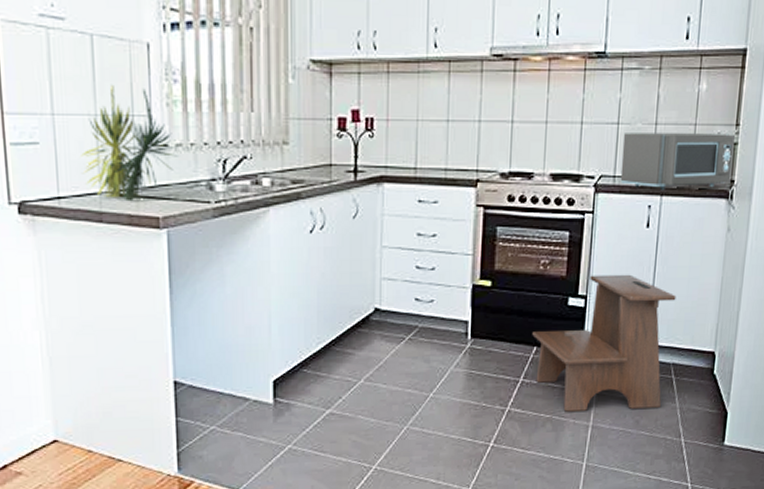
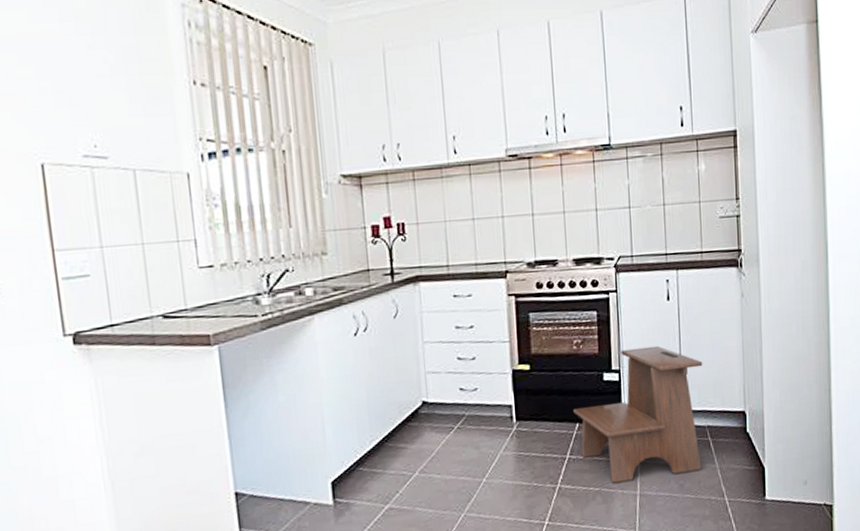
plant: present [81,84,178,202] -> none [131,214,224,323]
microwave: present [620,133,735,191] -> none [635,207,738,266]

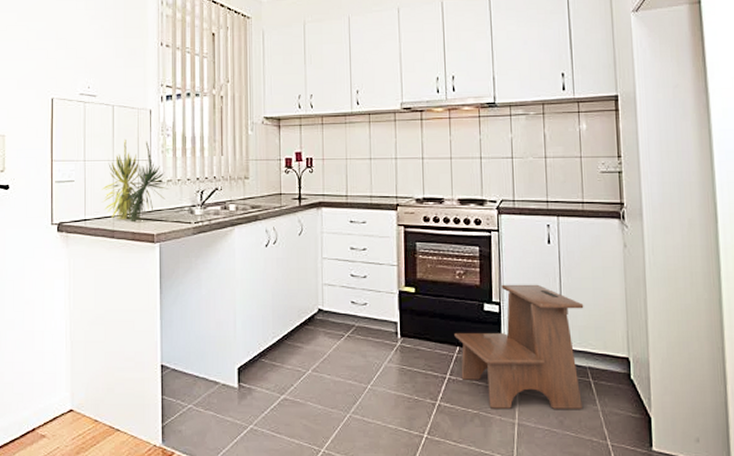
plant: none [131,214,224,323] -> present [102,139,169,223]

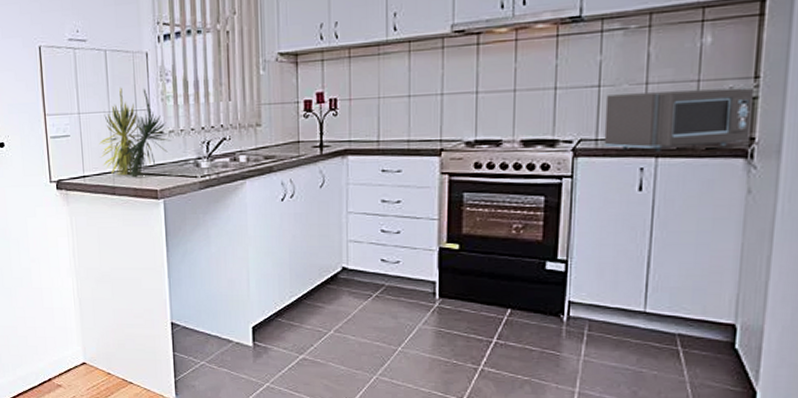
step stool: present [454,284,584,409] -> none [505,239,681,380]
microwave: none [517,164,620,213] -> present [603,87,753,153]

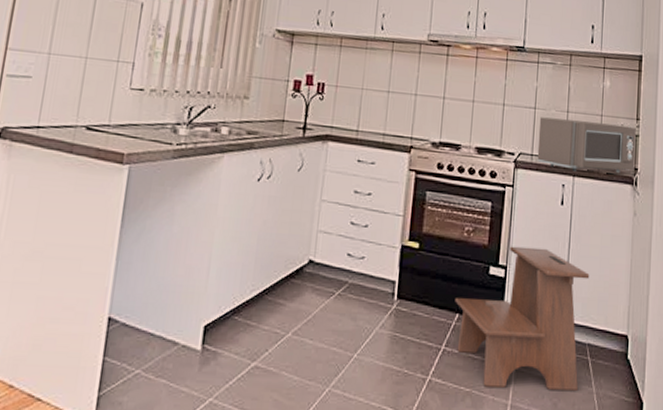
plant: present [99,87,171,178] -> none [63,33,151,137]
step stool: none [505,239,681,380] -> present [455,246,590,390]

